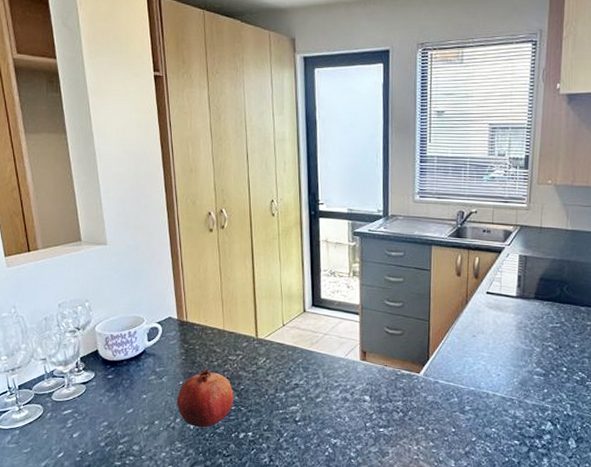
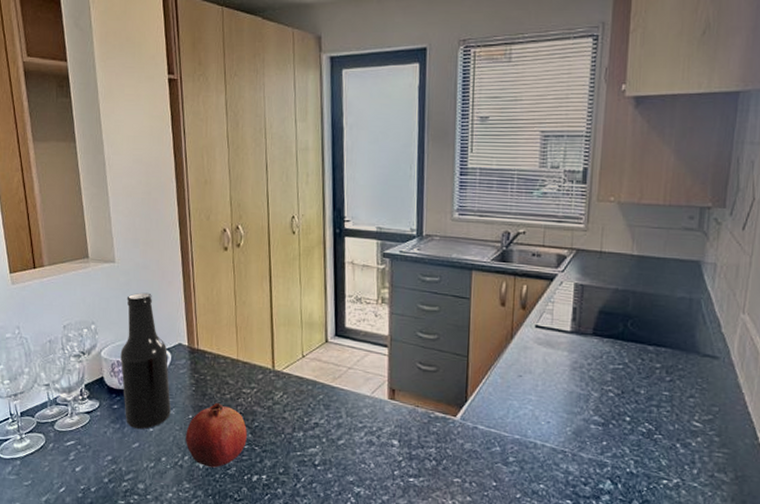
beer bottle: none [114,271,163,397] -> present [120,292,171,430]

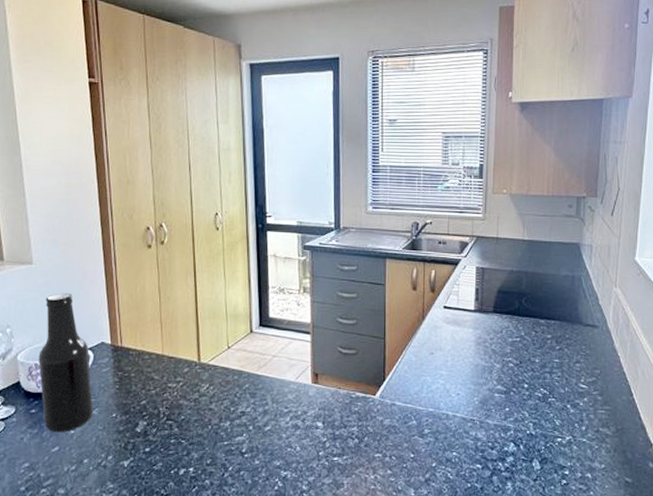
fruit: present [186,402,247,468] -> none [109,398,173,465]

